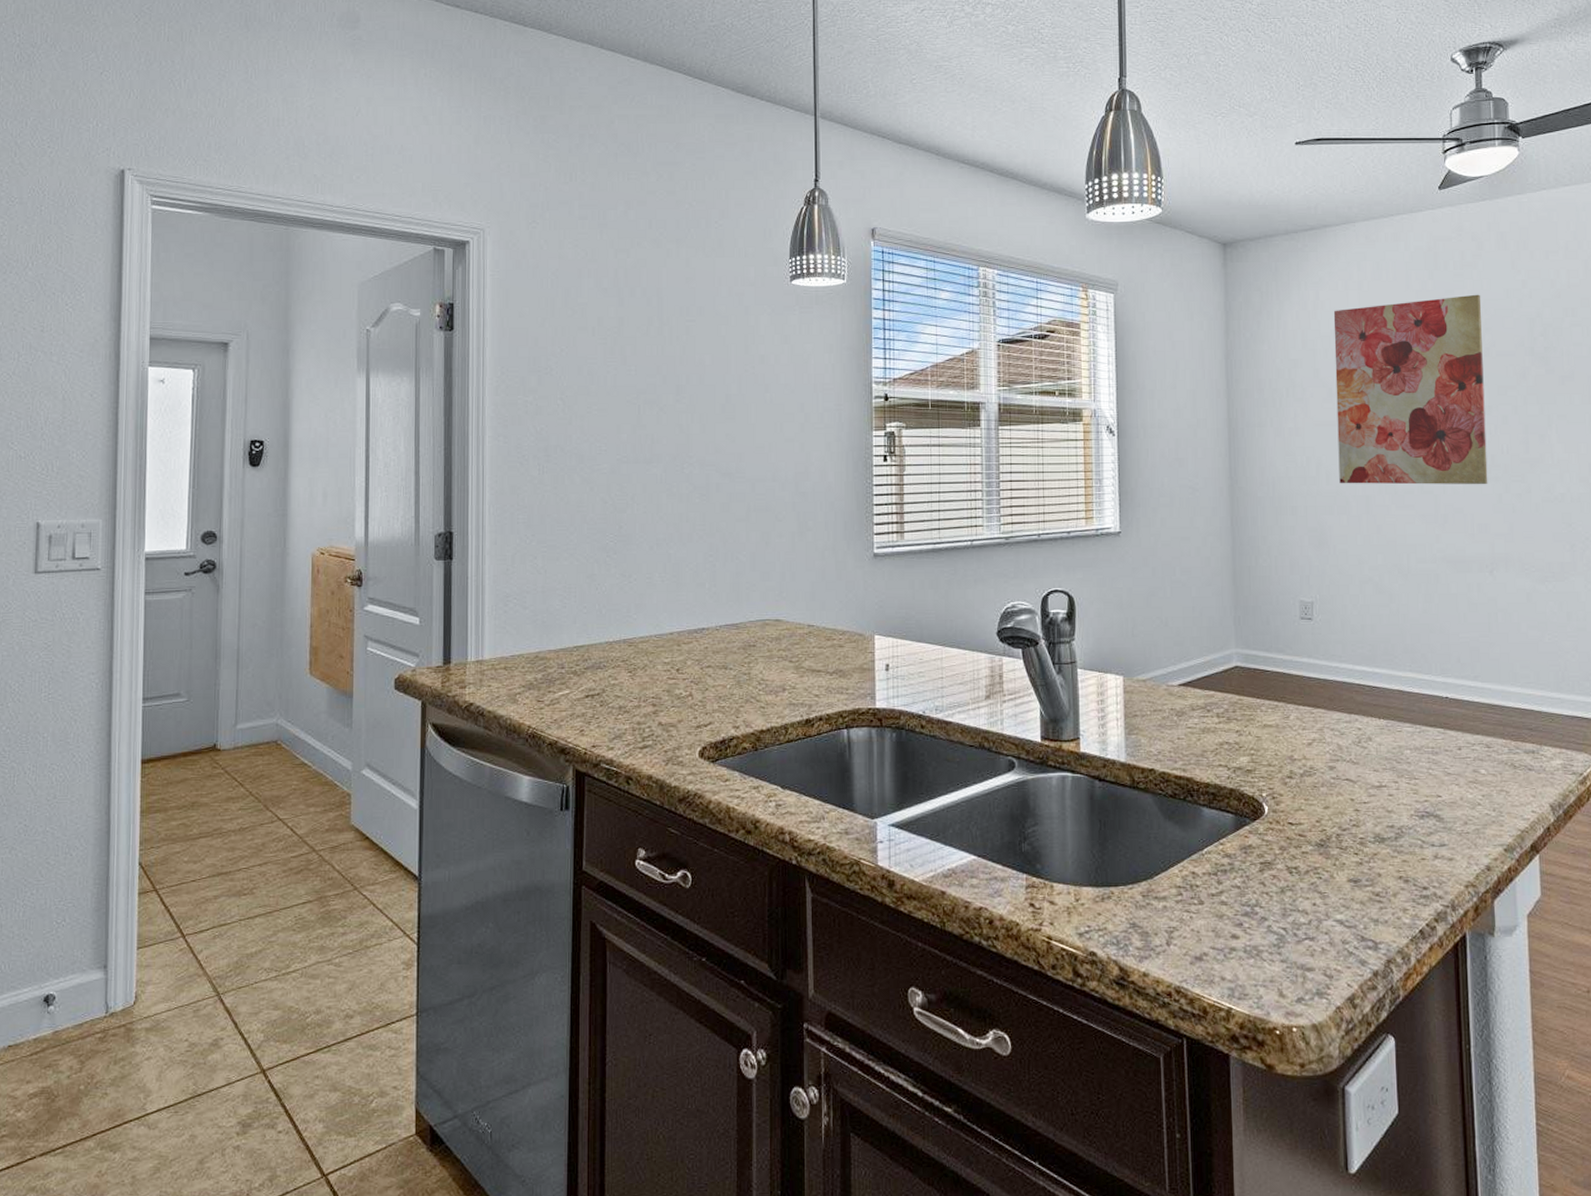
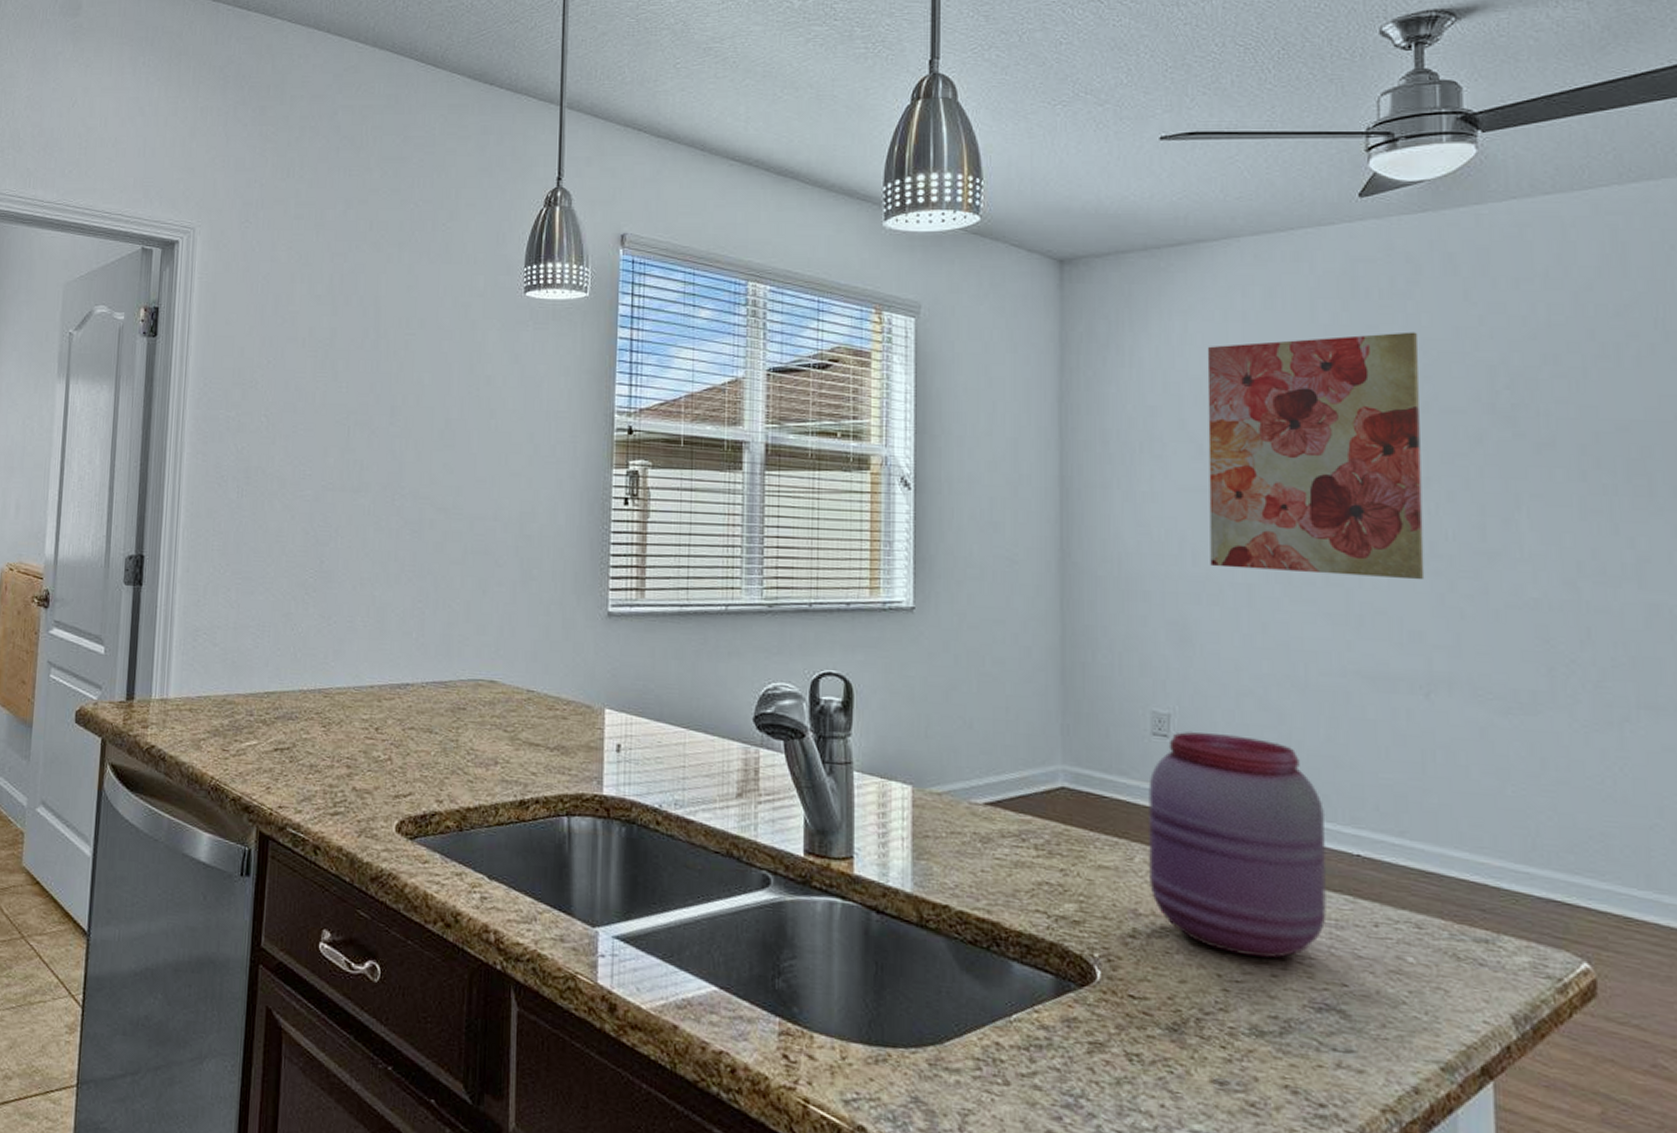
jar: none [1299,613,1426,783] -> present [1148,731,1327,959]

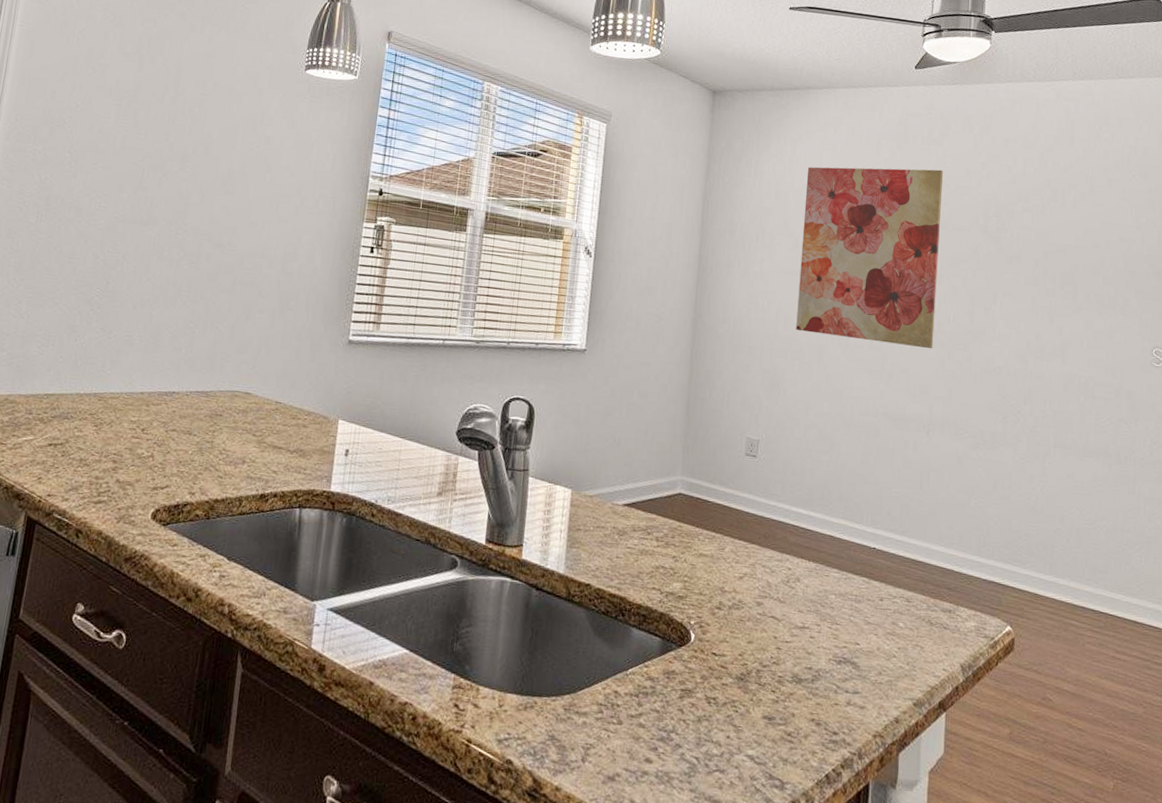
jar: present [1148,731,1327,959] -> none [733,453,856,625]

